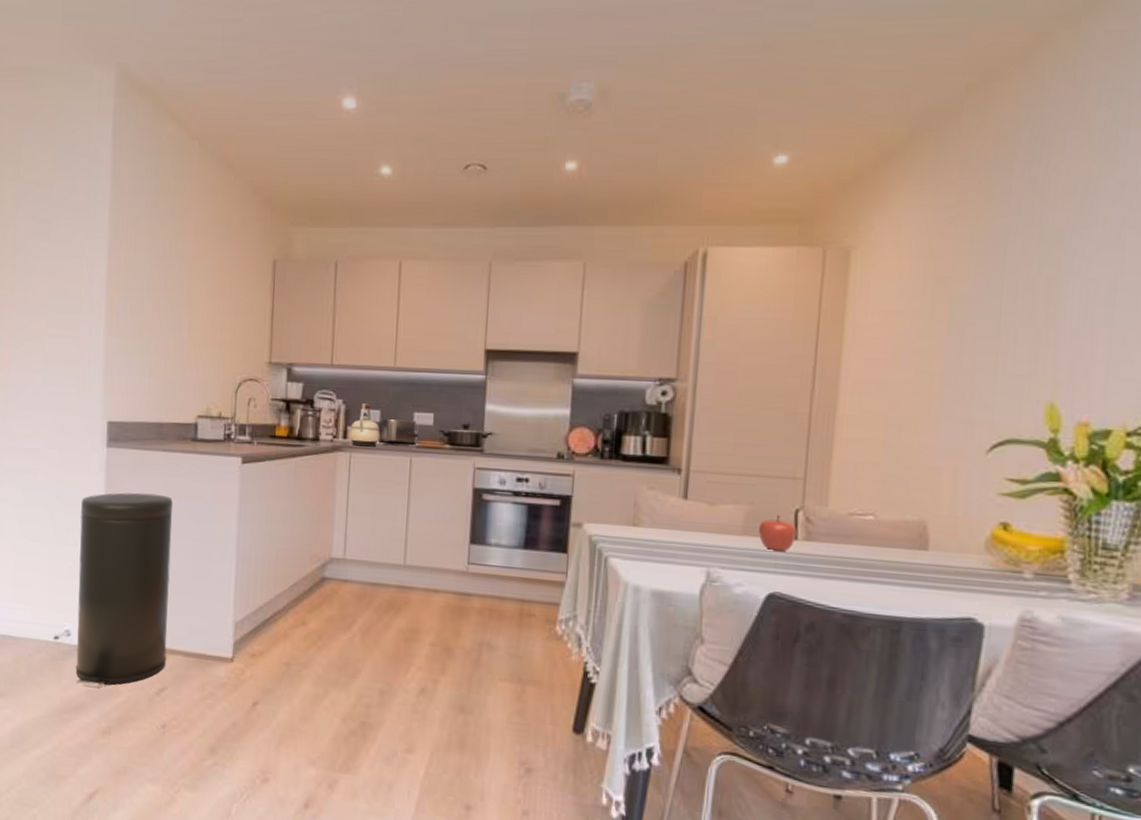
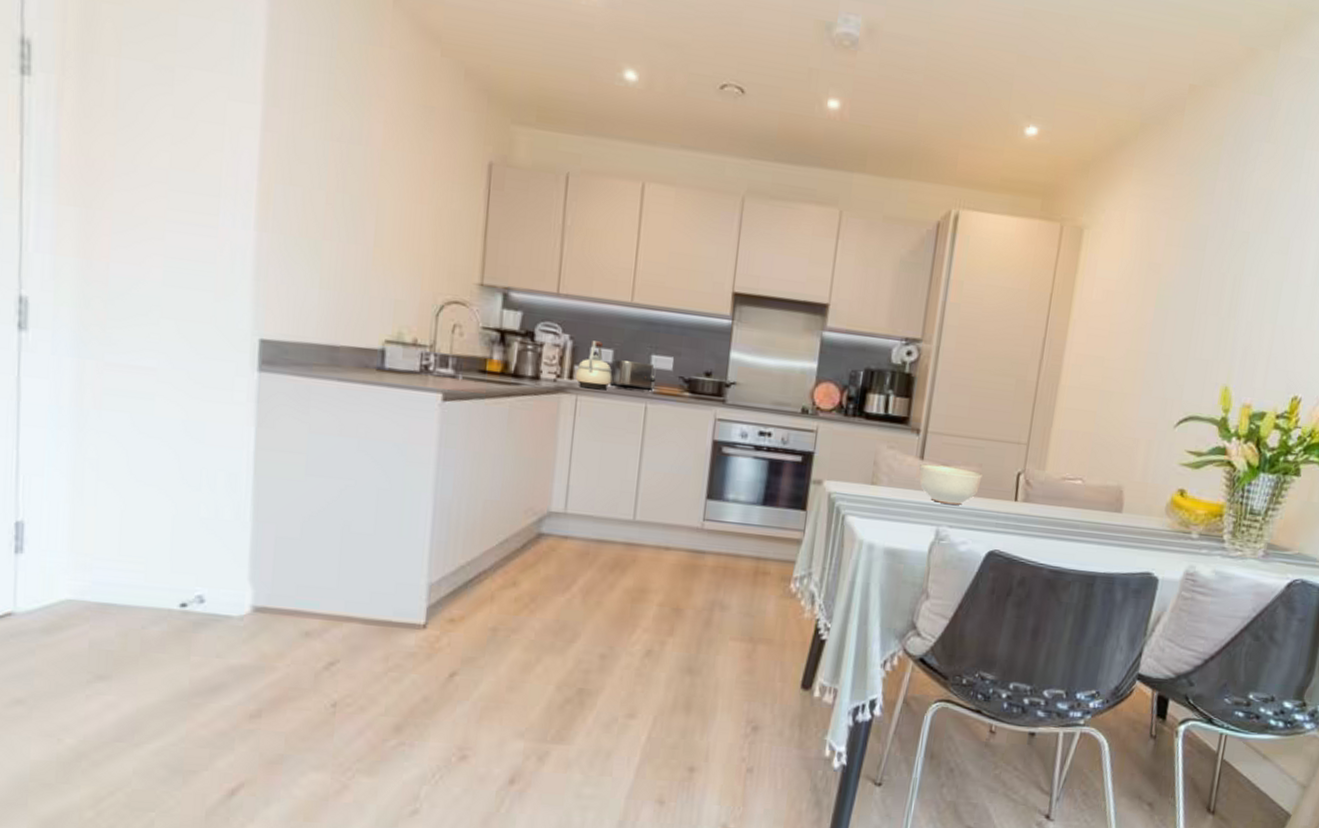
pedal bin: present [76,492,173,687] -> none [212,428,350,663]
bowl: none [683,503,754,545] -> present [919,463,982,505]
fruit: present [758,514,797,551] -> none [984,477,1018,511]

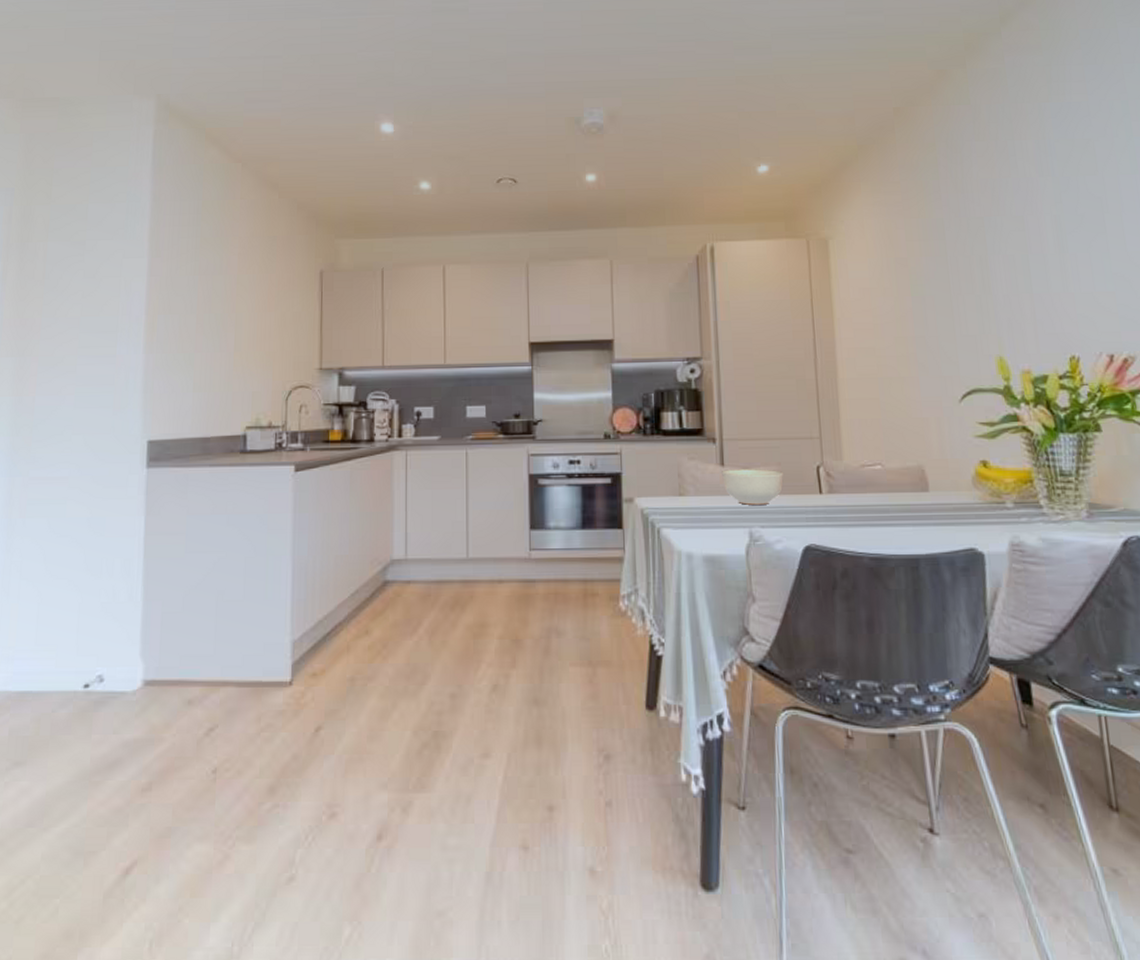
kettle: present [575,340,613,390] -> none [403,401,435,444]
toaster: present [610,359,657,392] -> none [433,414,472,440]

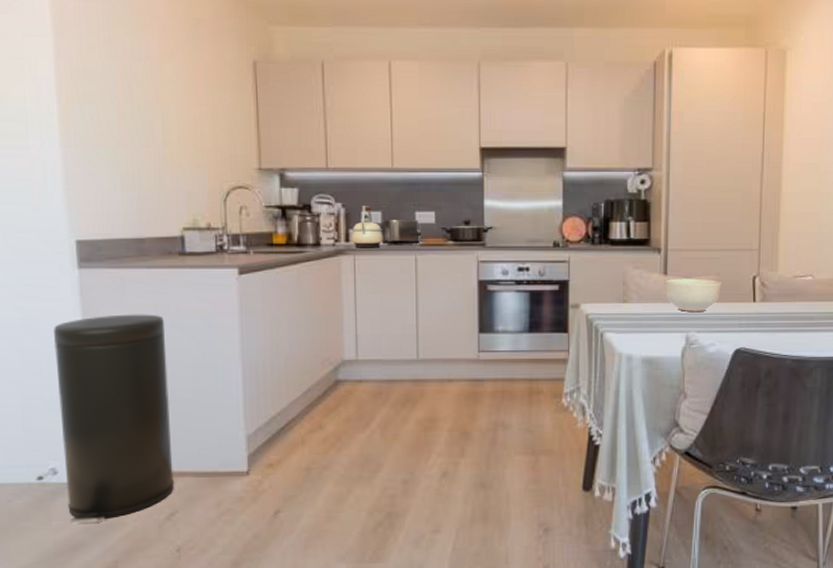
pedal bin: none [110,512,221,738] -> present [54,314,174,523]
kettle: none [403,401,435,444] -> present [351,206,383,248]
toaster: none [433,414,472,440] -> present [380,220,421,246]

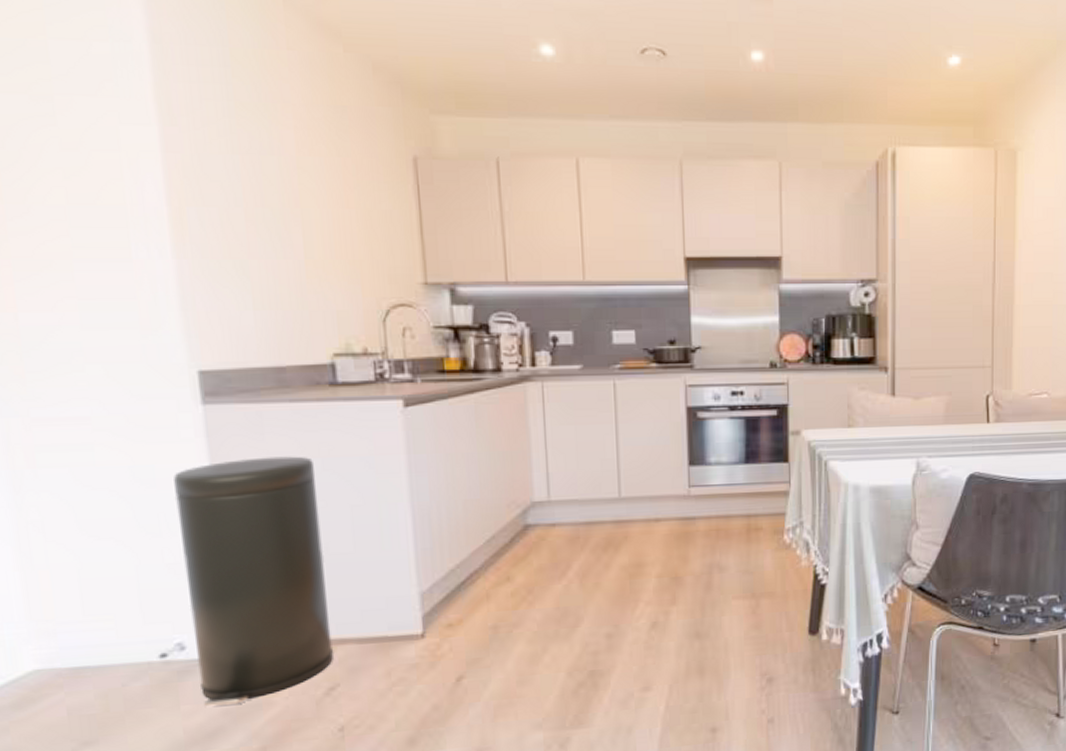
kettle: present [351,206,383,248] -> none [537,325,576,374]
toaster: present [380,220,421,246] -> none [572,340,620,370]
bowl: present [664,278,721,311] -> none [892,398,953,435]

